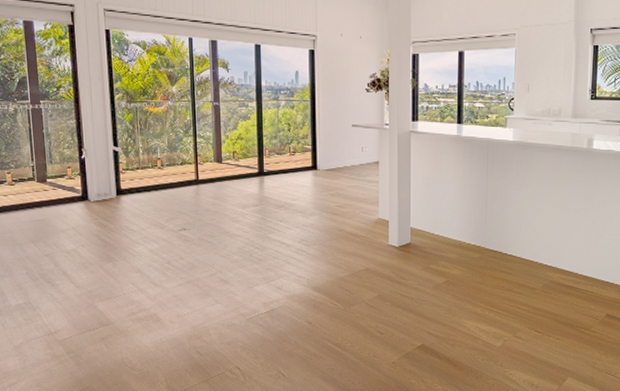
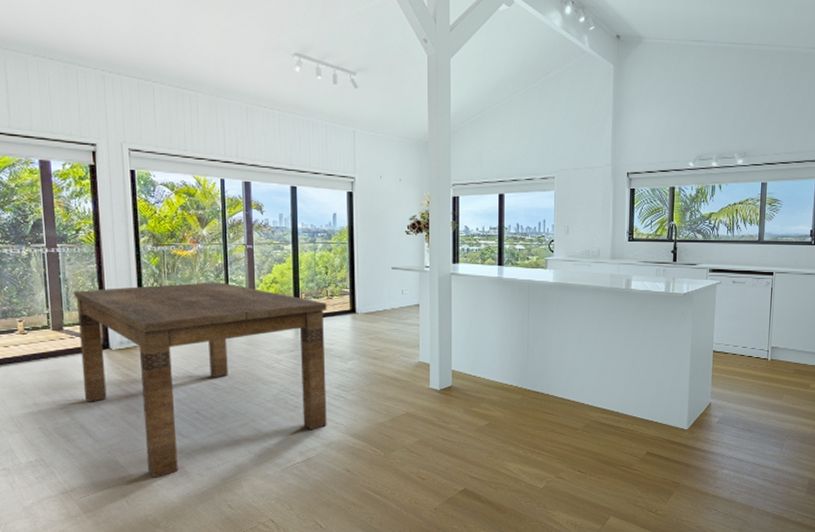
dining table: none [56,137,290,324] -> present [74,282,327,479]

